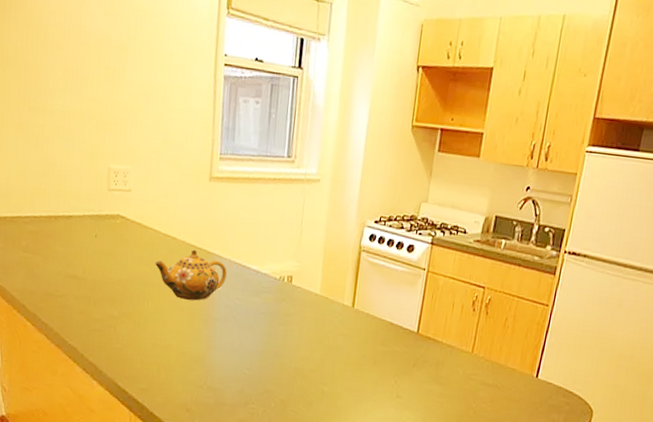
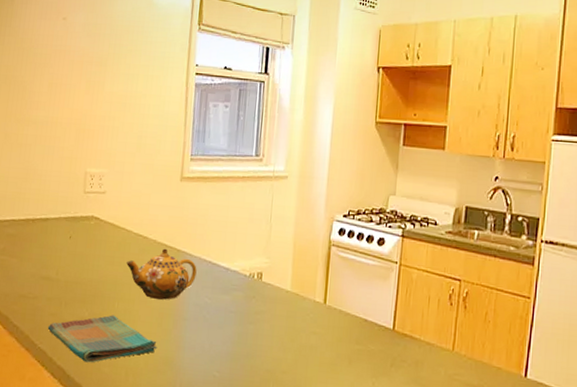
dish towel: none [77,314,189,360] -> present [47,315,158,363]

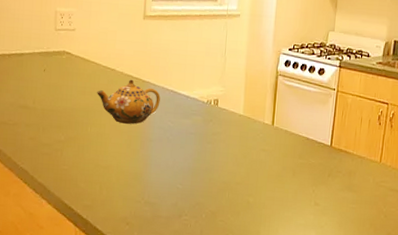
dish towel: present [47,315,158,363] -> none [28,138,127,180]

